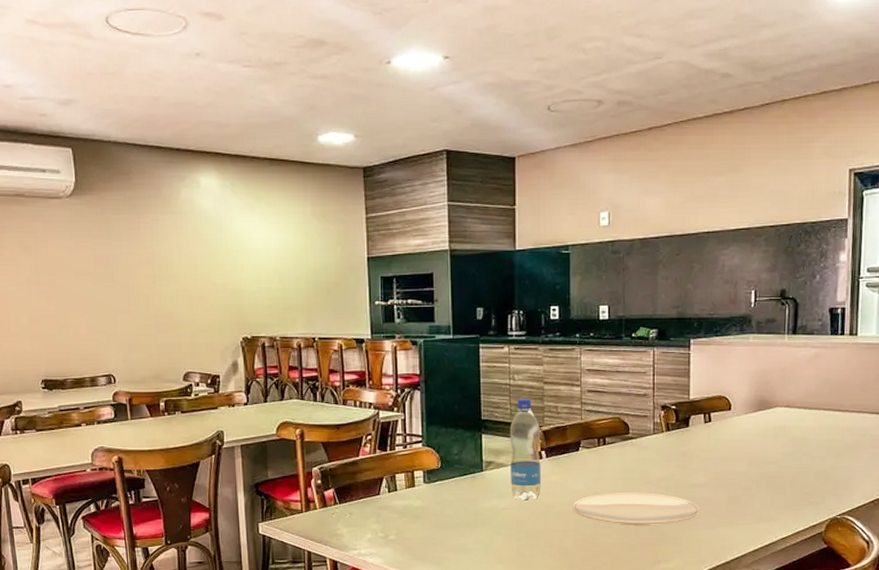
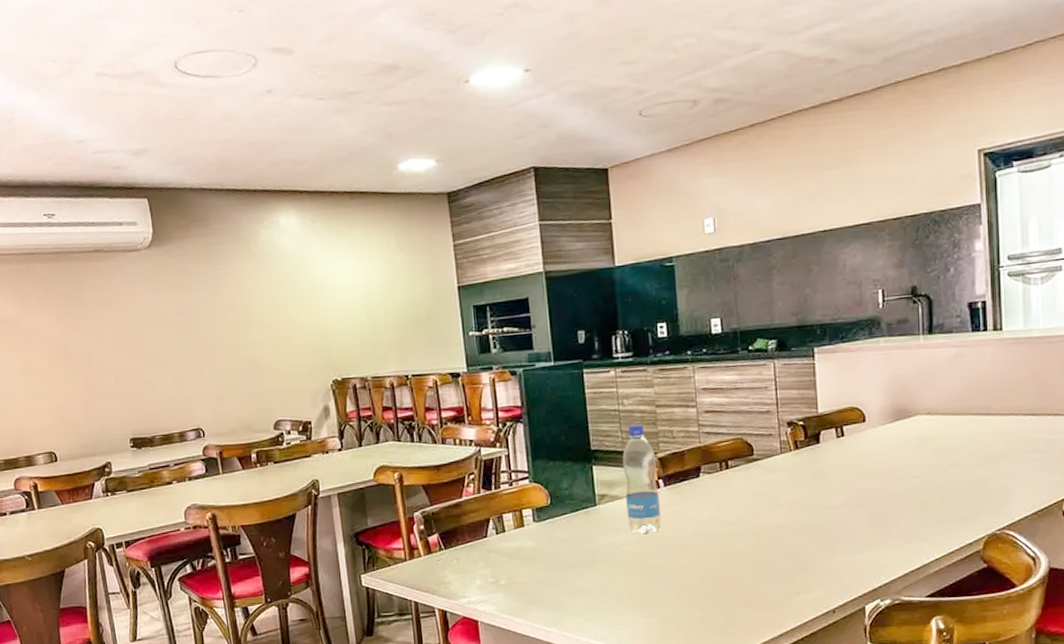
plate: present [572,492,700,525] -> none [697,518,840,555]

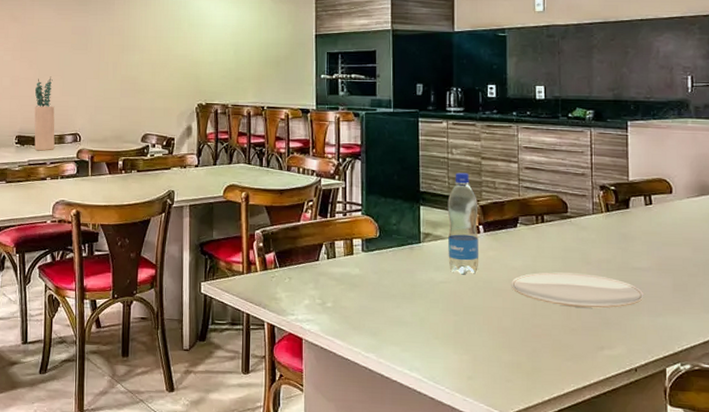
vase: none [143,367,176,453] -> present [34,76,55,151]
plate: none [697,518,840,555] -> present [511,272,644,309]

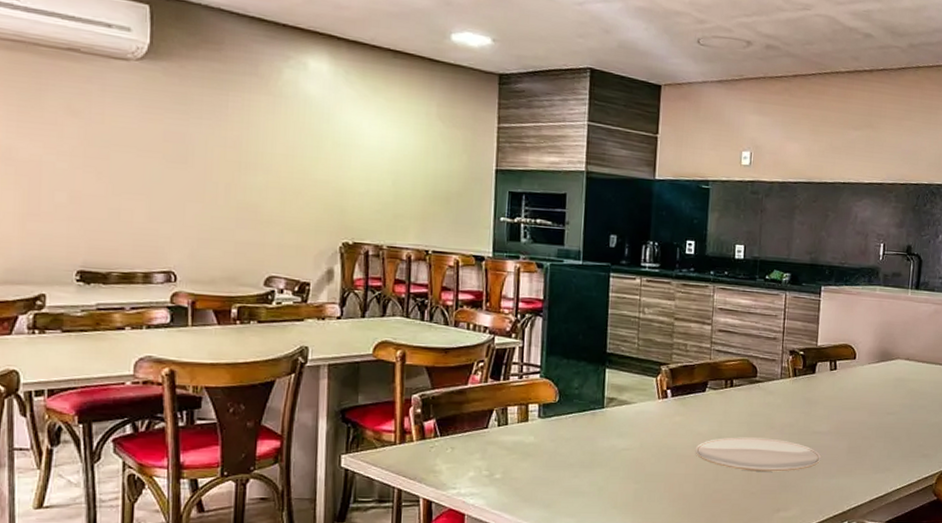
vase: present [34,76,55,151] -> none [105,195,138,293]
bottle: present [447,172,479,275] -> none [632,333,668,441]

